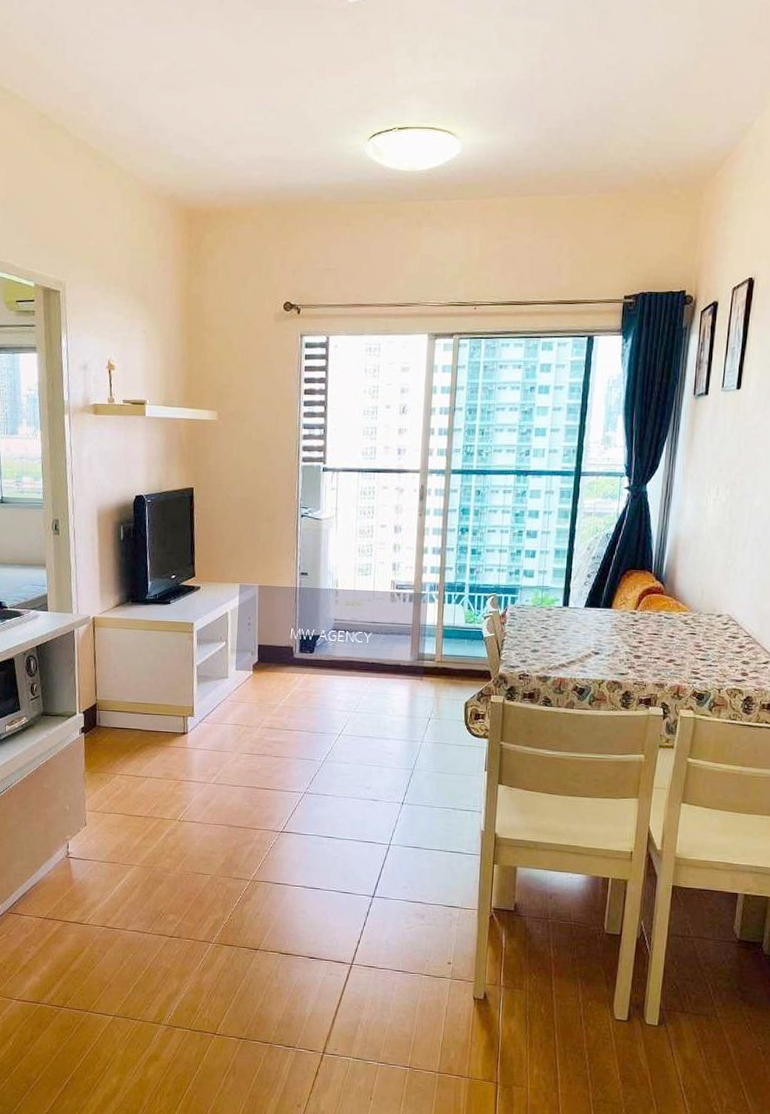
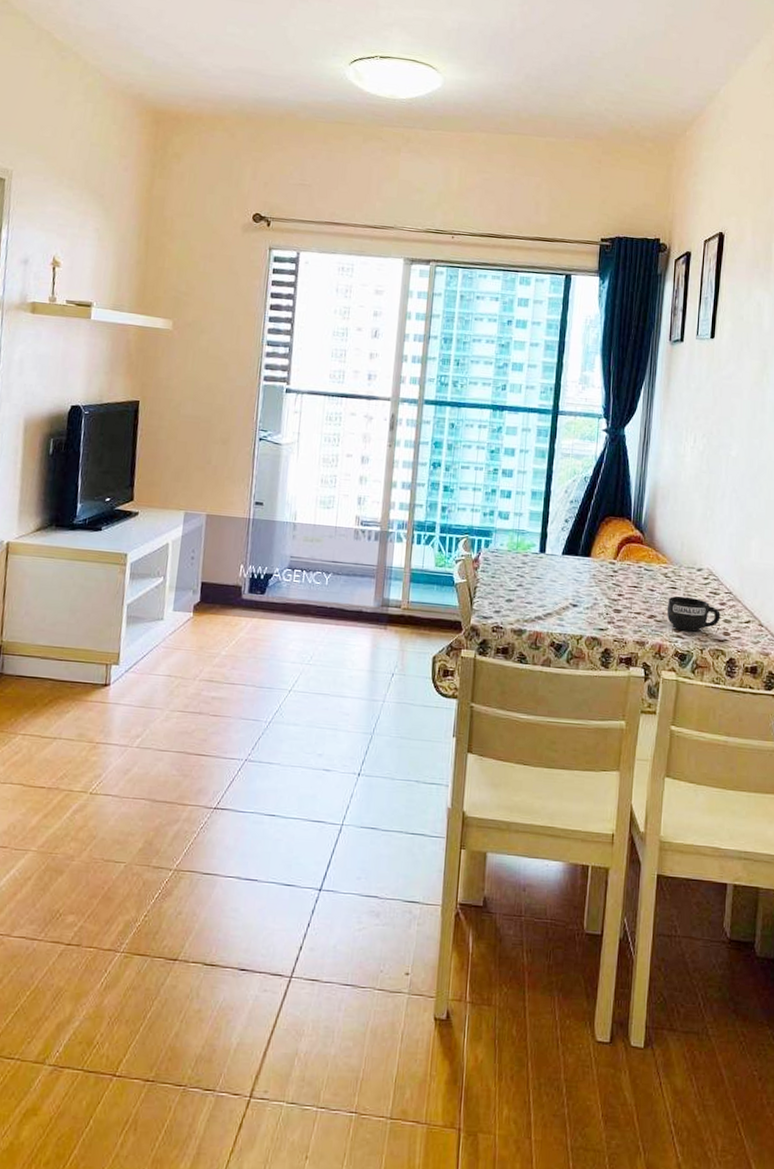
mug: none [685,641,739,673] -> present [666,596,720,632]

